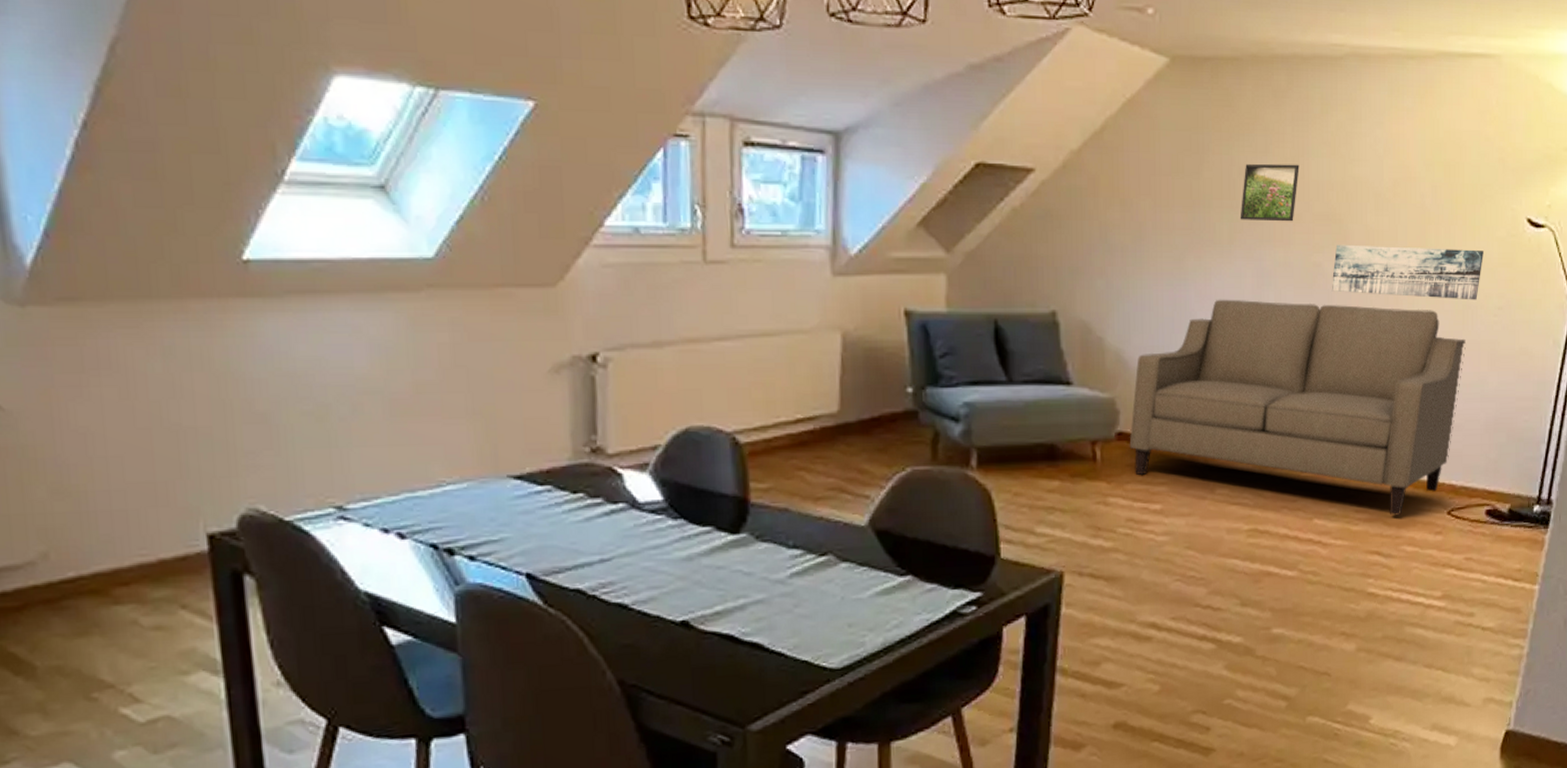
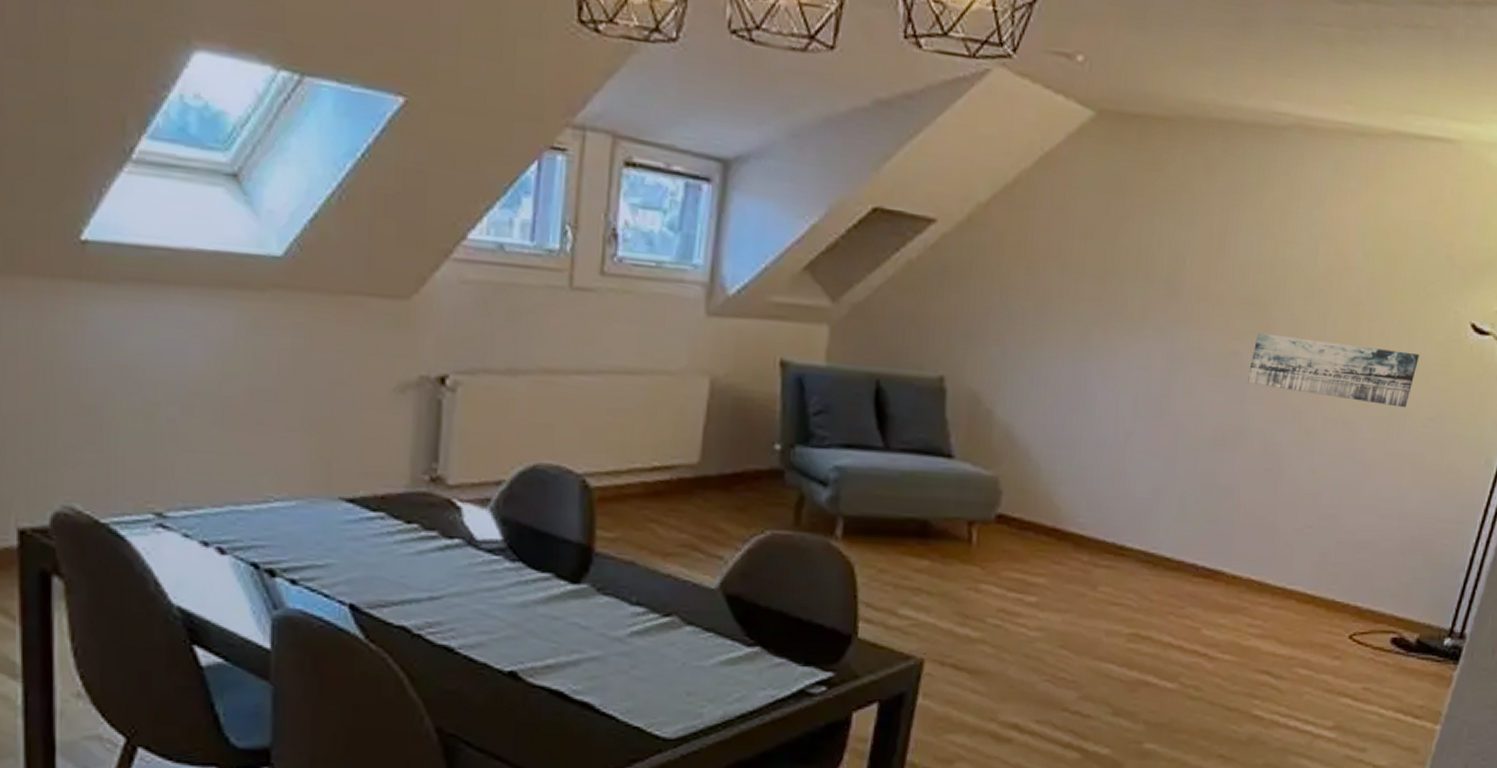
sofa: present [1129,299,1466,516] -> none [1009,380,1389,635]
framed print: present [1240,163,1300,222] -> none [1155,235,1226,303]

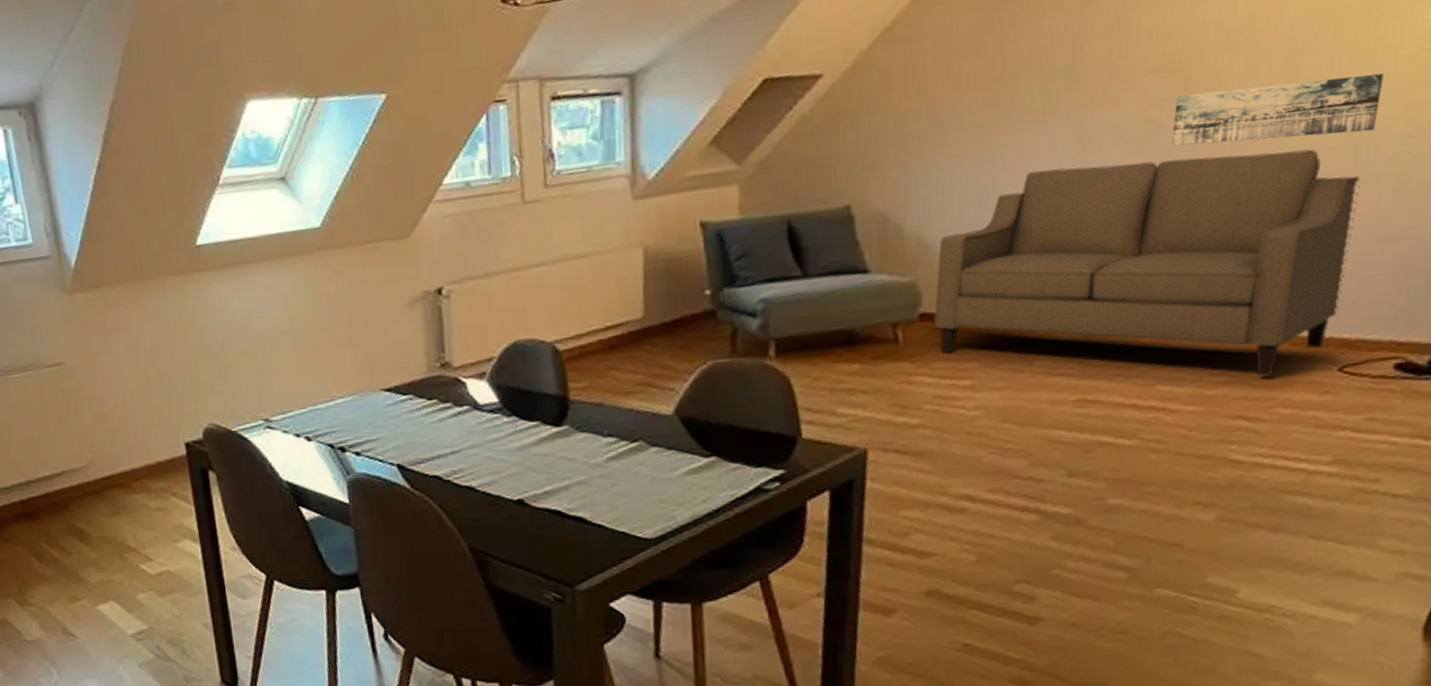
sofa: none [1009,380,1389,635] -> present [933,149,1359,377]

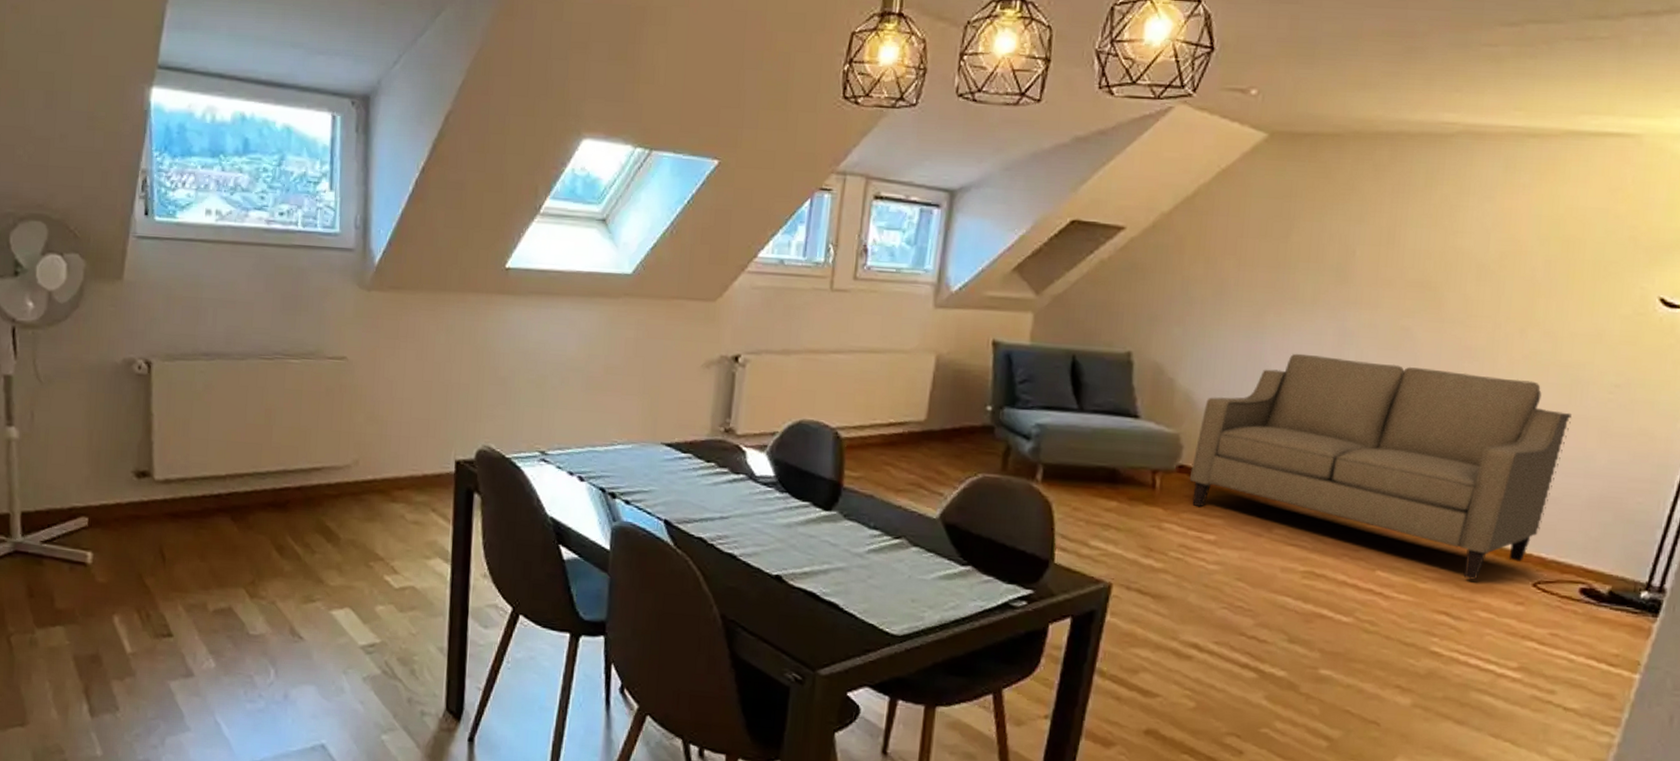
wall art: present [1171,74,1383,146] -> none [1418,311,1602,376]

